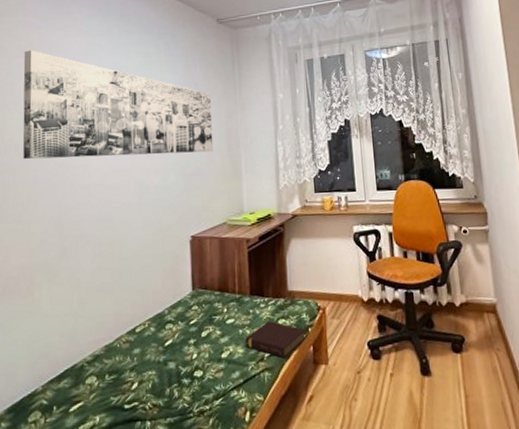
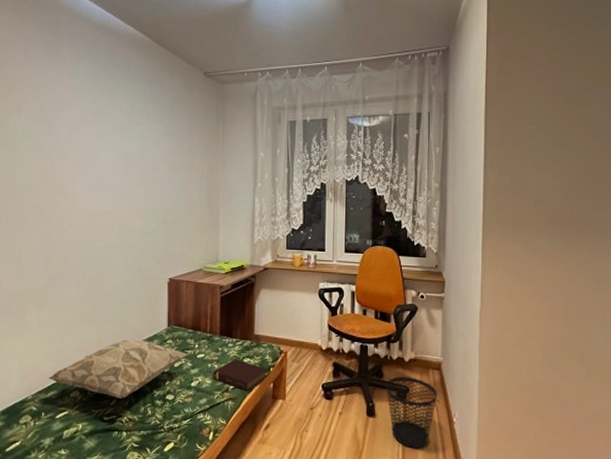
wall art: present [23,50,214,160] -> none [13,87,195,203]
decorative pillow: none [61,308,217,381] -> present [49,339,188,399]
wastebasket: none [438,324,497,409] -> present [386,377,437,448]

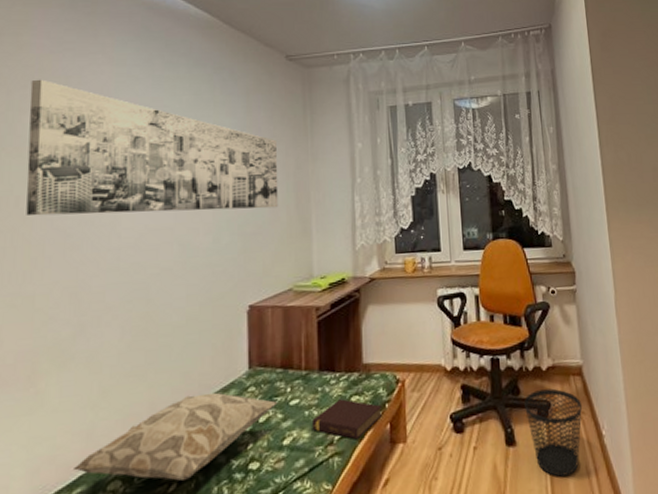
wall art: none [13,87,195,203] -> present [26,79,279,216]

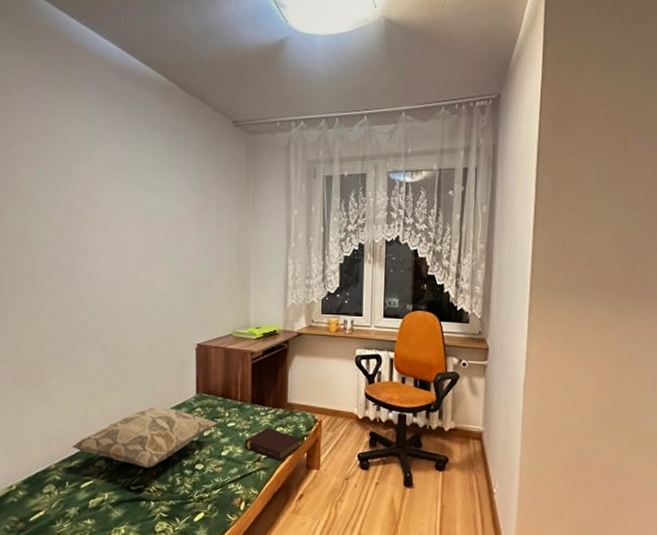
wall art: present [26,79,279,216] -> none [25,136,223,264]
wastebasket: present [524,388,582,477] -> none [424,446,477,519]

